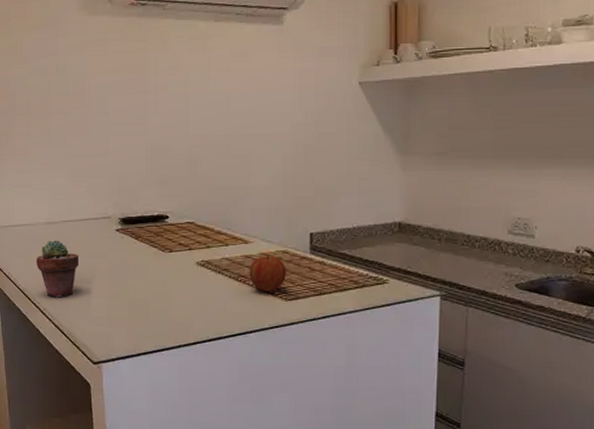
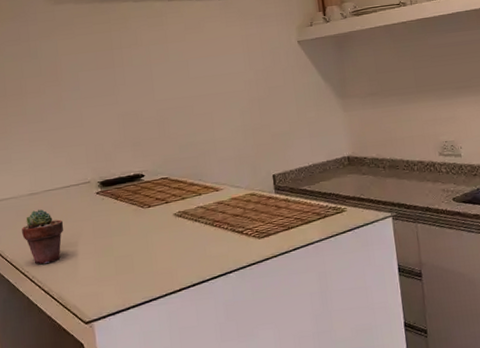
apple: present [249,255,287,292] -> none [222,199,257,233]

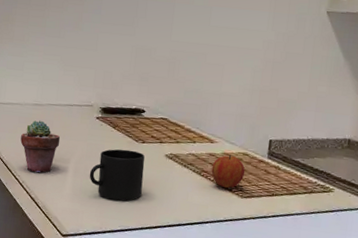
mug: none [100,217,159,273] -> present [89,149,145,201]
apple: none [222,199,257,233] -> present [211,155,246,189]

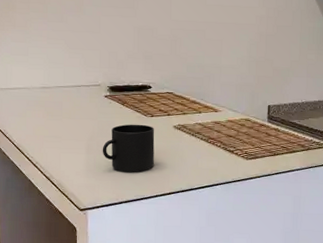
potted succulent: present [20,120,60,173] -> none [31,103,70,153]
apple: present [211,155,246,189] -> none [217,122,249,152]

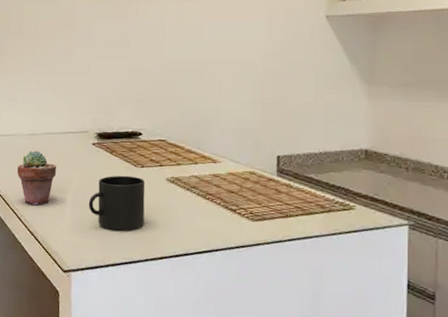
potted succulent: none [31,103,70,153] -> present [17,151,56,206]

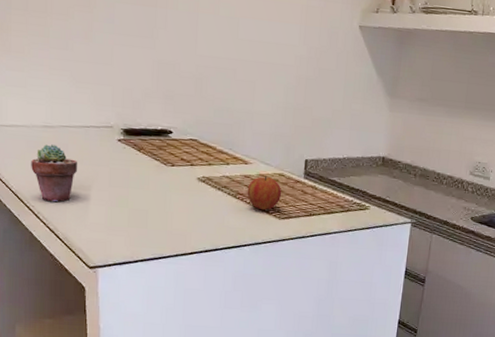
mug: present [88,175,145,231] -> none [114,173,176,228]
apple: none [217,175,254,212] -> present [247,176,282,211]

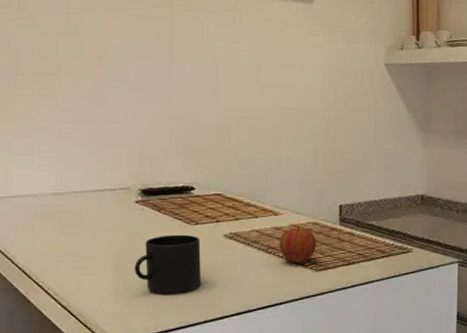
potted succulent: present [31,144,77,203] -> none [40,213,91,276]
mug: none [114,173,176,228] -> present [134,234,201,294]

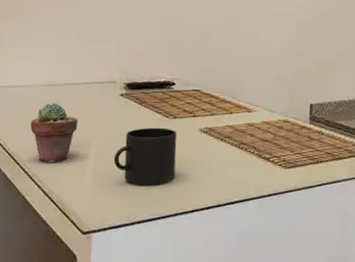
potted succulent: none [40,213,91,276] -> present [30,103,78,163]
apple: present [279,226,317,264] -> none [251,123,287,160]

